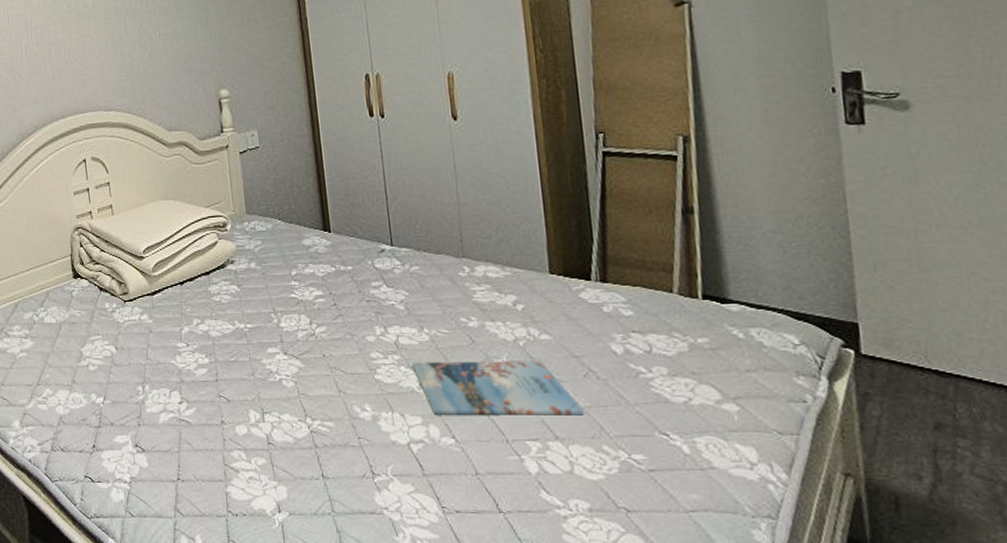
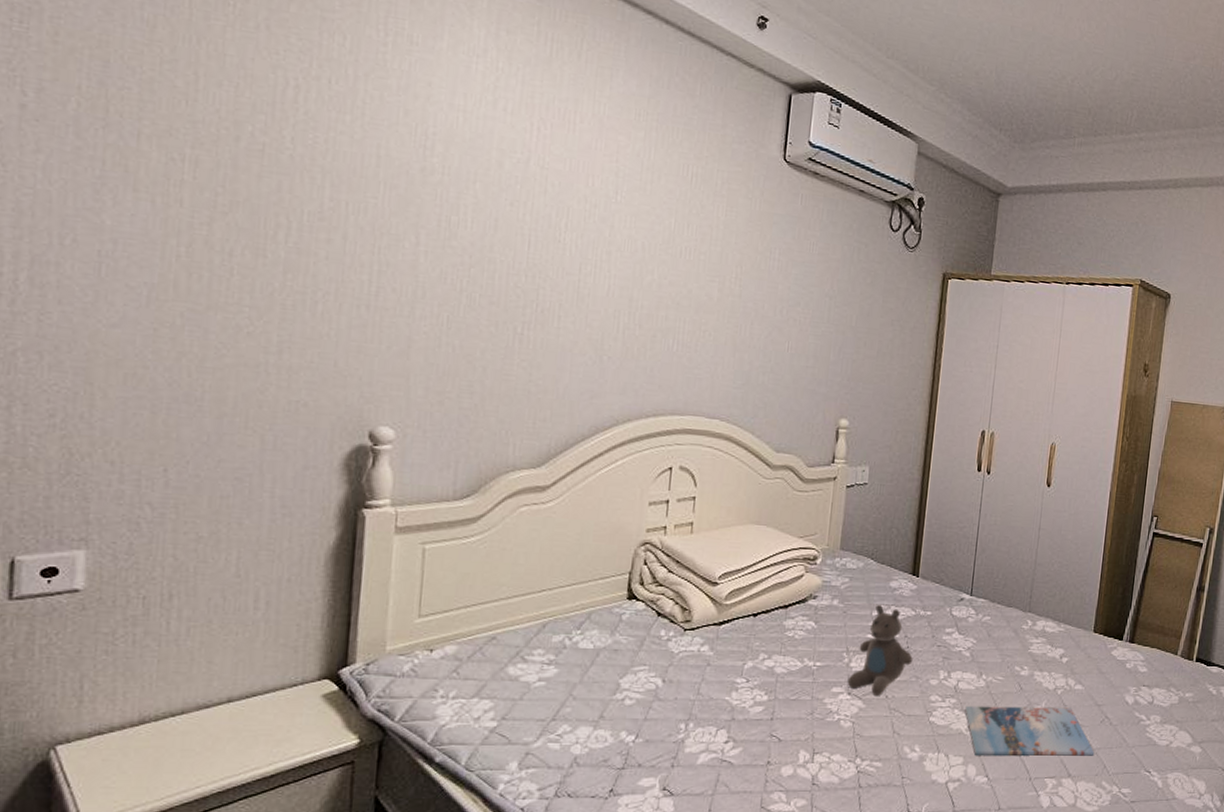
stuffed animal: none [280,264,343,355] -> present [847,605,913,696]

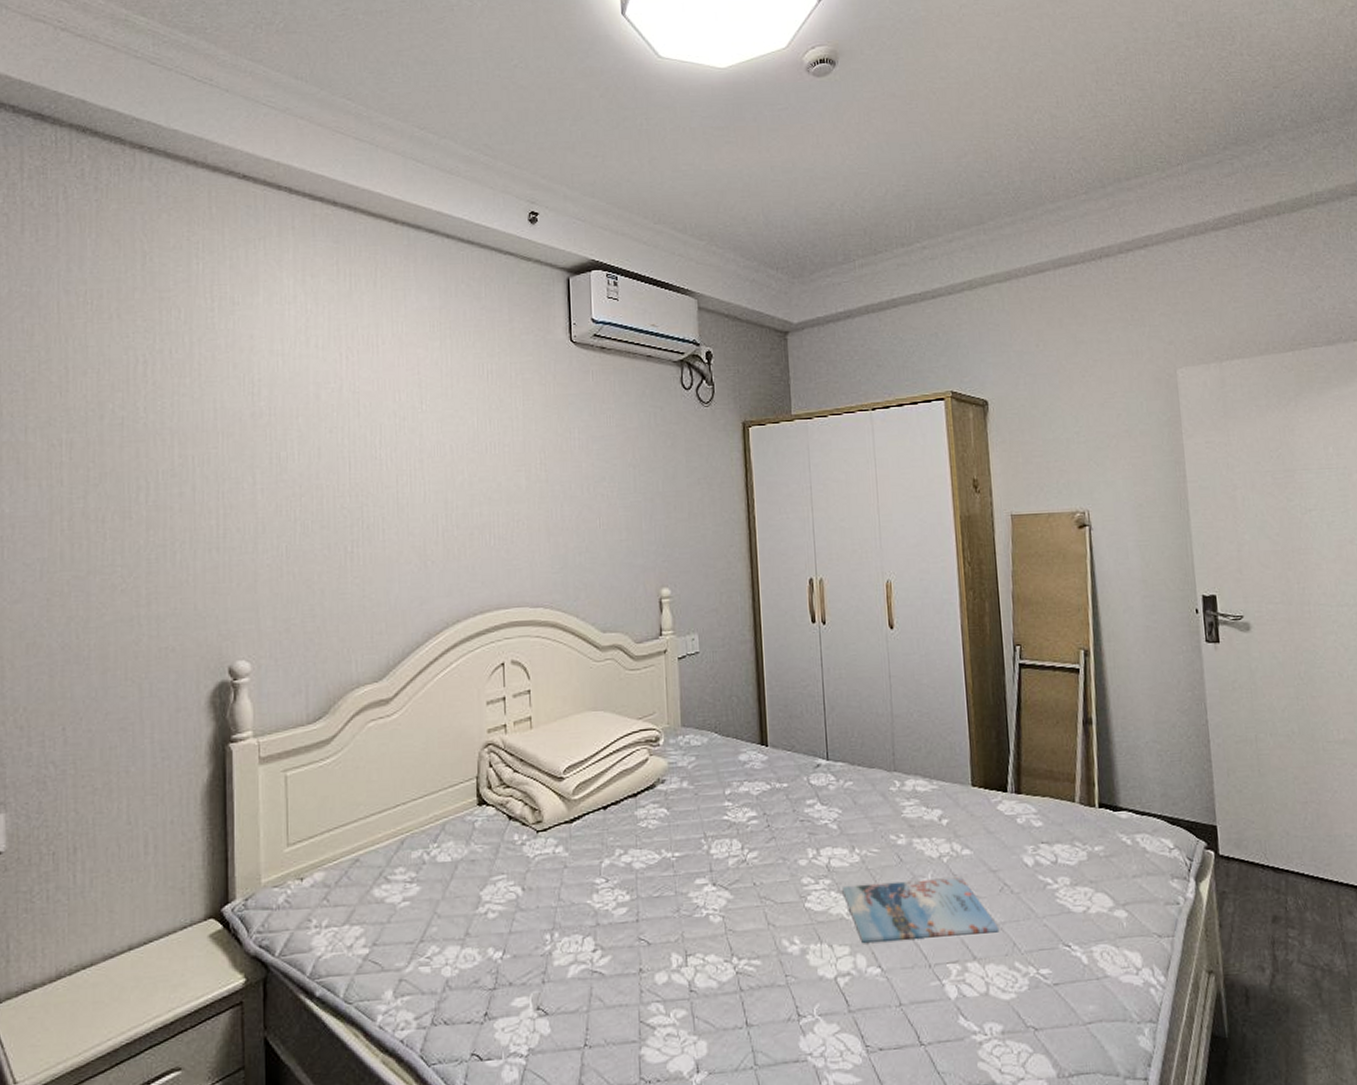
stuffed animal: present [847,605,913,696] -> none [710,782,776,884]

